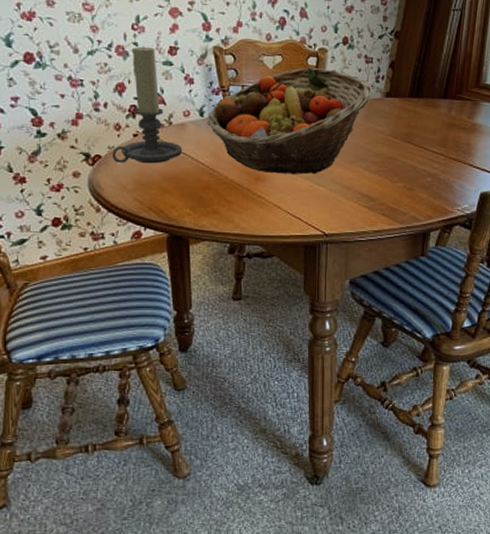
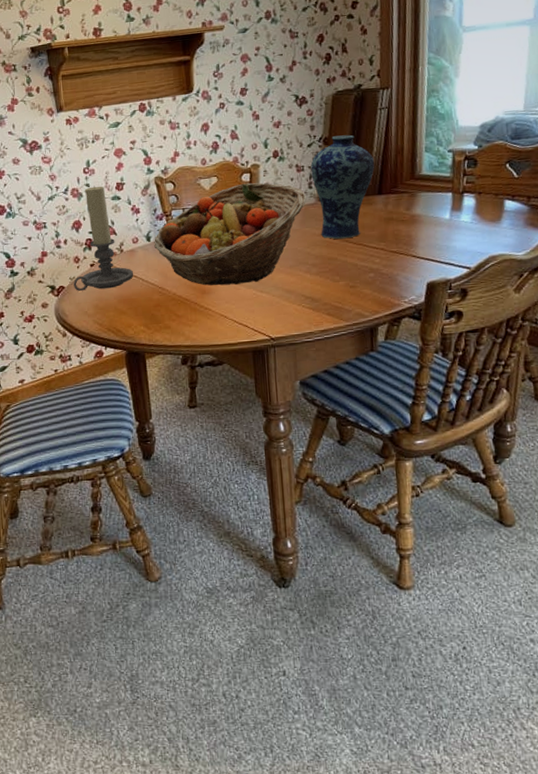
vase: none [380,31,443,139] -> present [310,135,375,239]

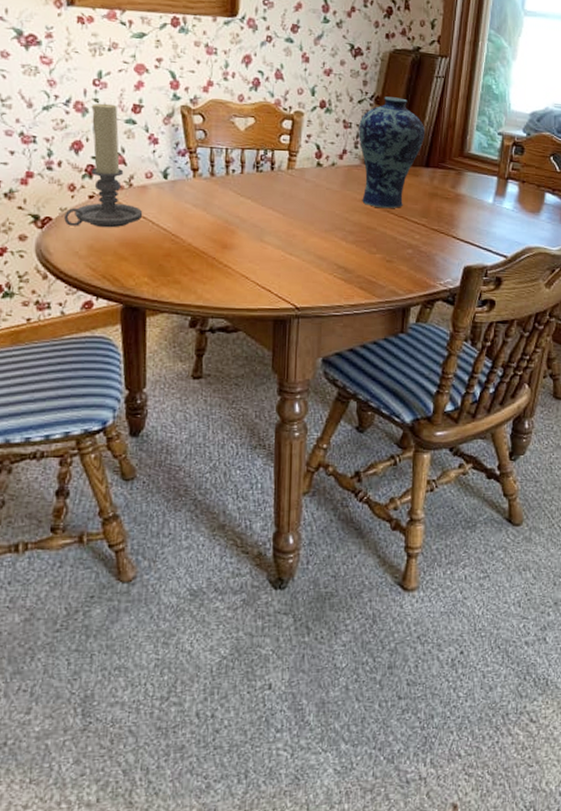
fruit basket: present [154,182,306,286] -> none [171,130,350,244]

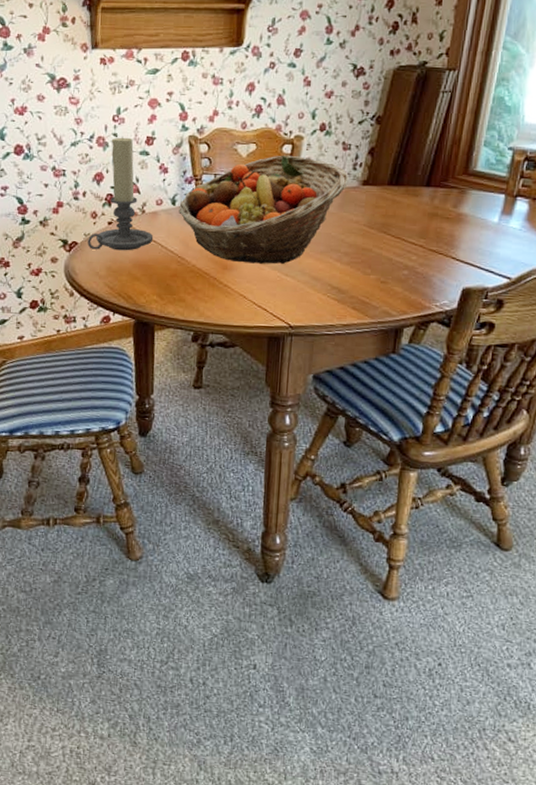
fruit basket: none [171,130,350,244] -> present [179,155,349,265]
vase: present [359,96,426,208] -> none [357,116,428,229]

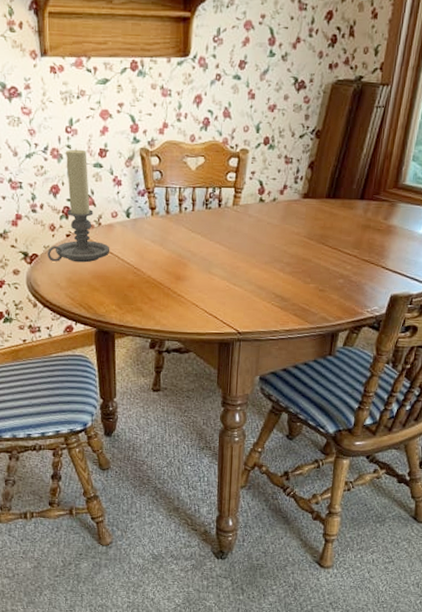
fruit basket: present [179,155,349,265] -> none [133,168,290,275]

